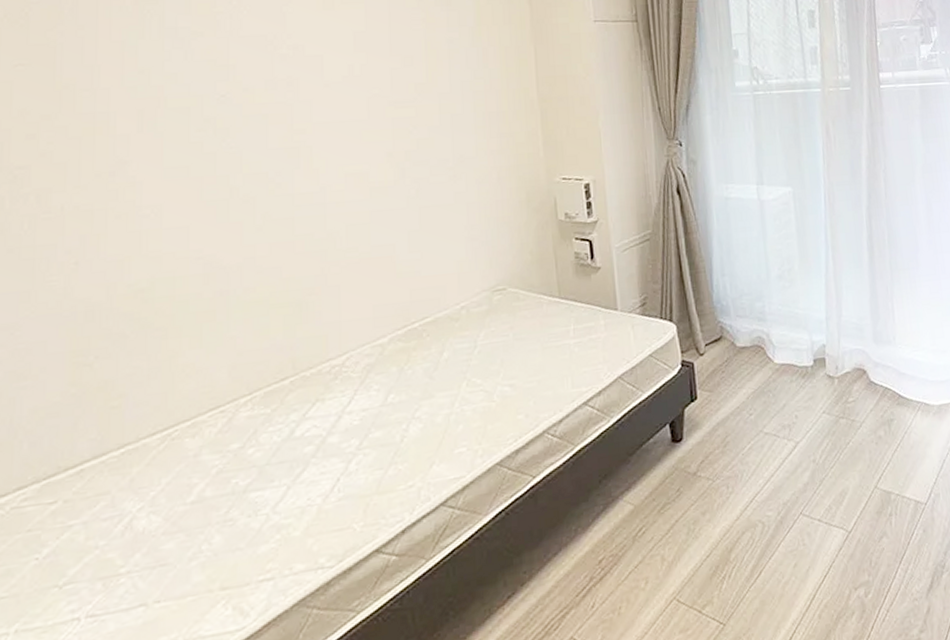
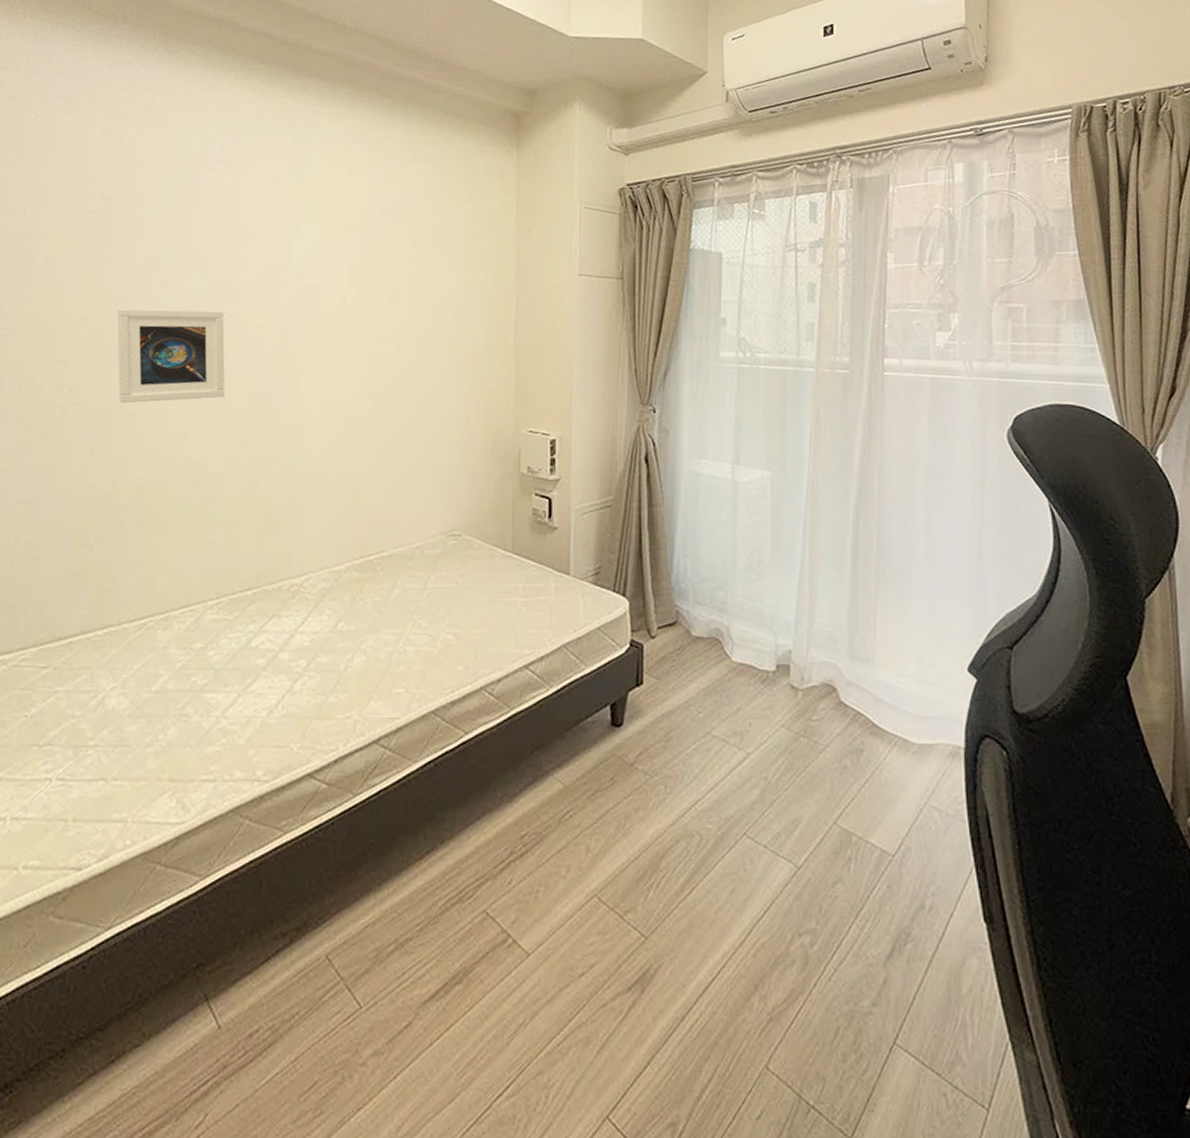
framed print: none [84,92,228,205] -> present [117,308,225,404]

